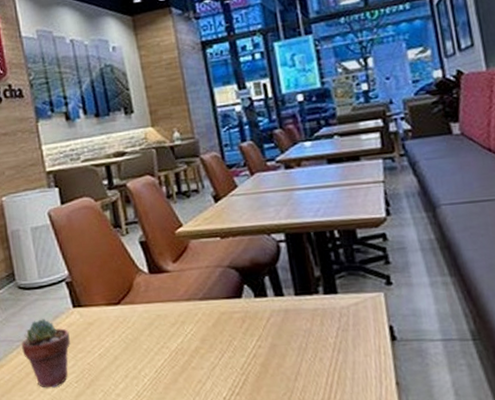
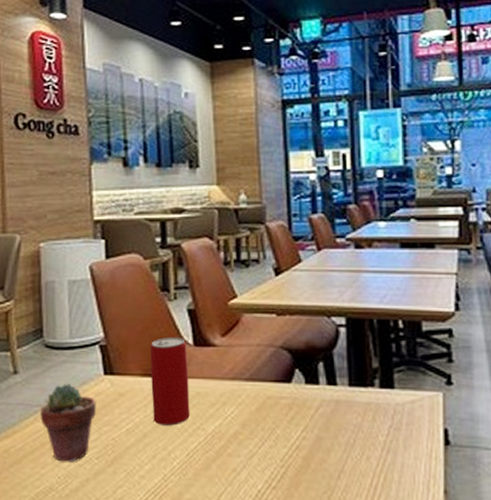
beverage can: none [111,267,154,348] -> present [150,336,190,426]

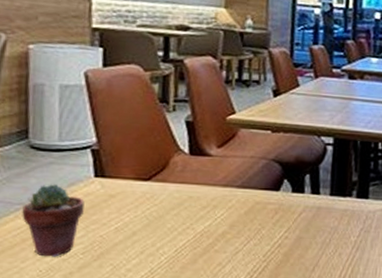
beverage can: present [150,336,190,426] -> none [143,145,183,225]

